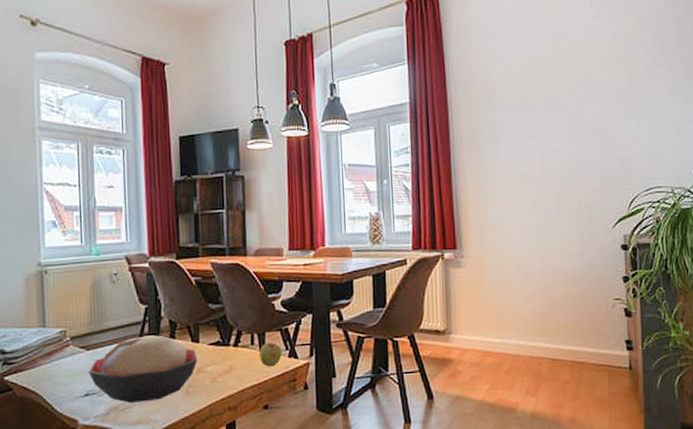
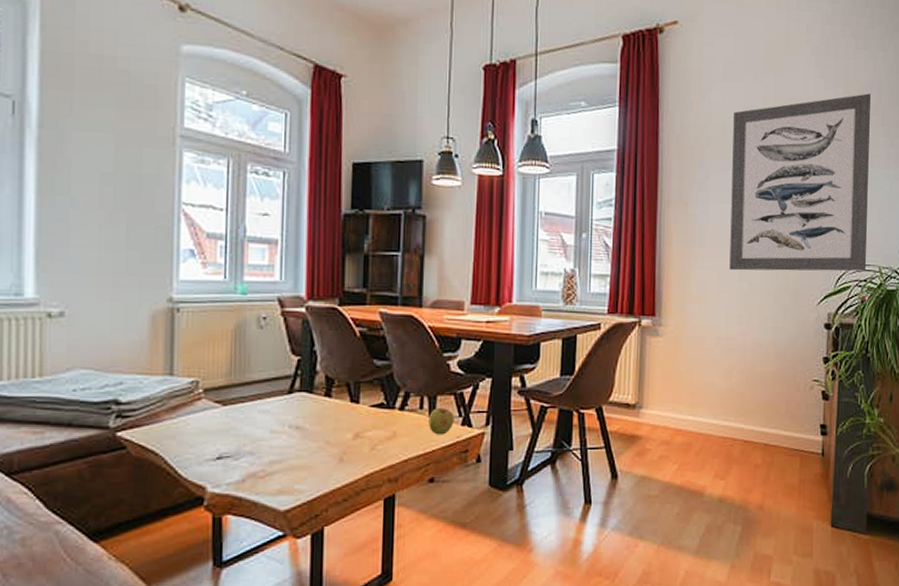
decorative bowl: present [89,335,198,403] -> none [224,392,356,469]
wall art: none [515,26,658,202] -> present [729,93,871,271]

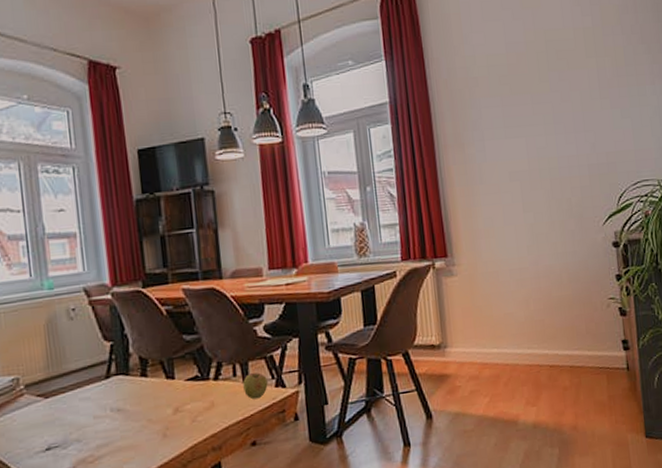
wall art: present [729,93,871,271] -> none [497,14,645,203]

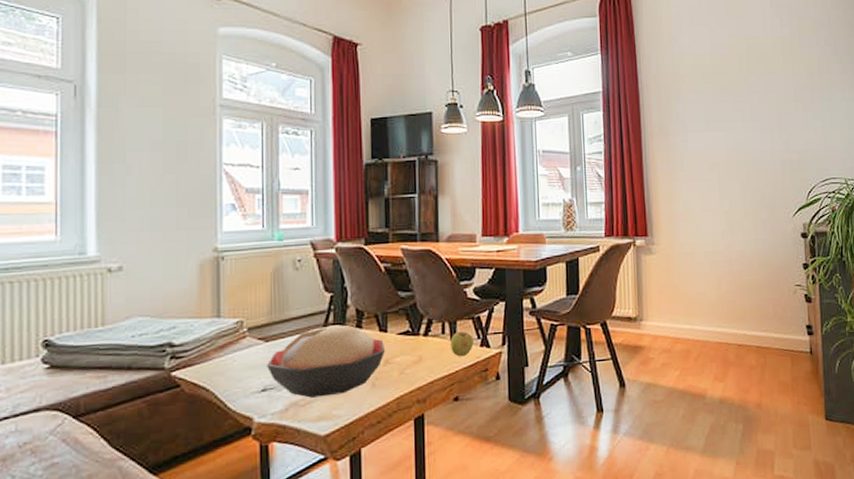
decorative bowl: none [49,375,175,454] -> present [267,325,386,398]

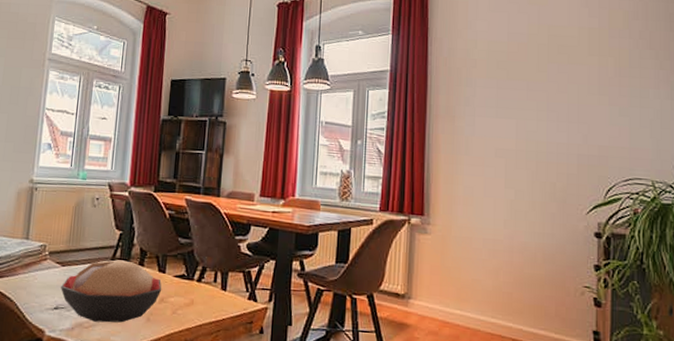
apple: present [450,332,474,357] -> none [220,283,242,307]

